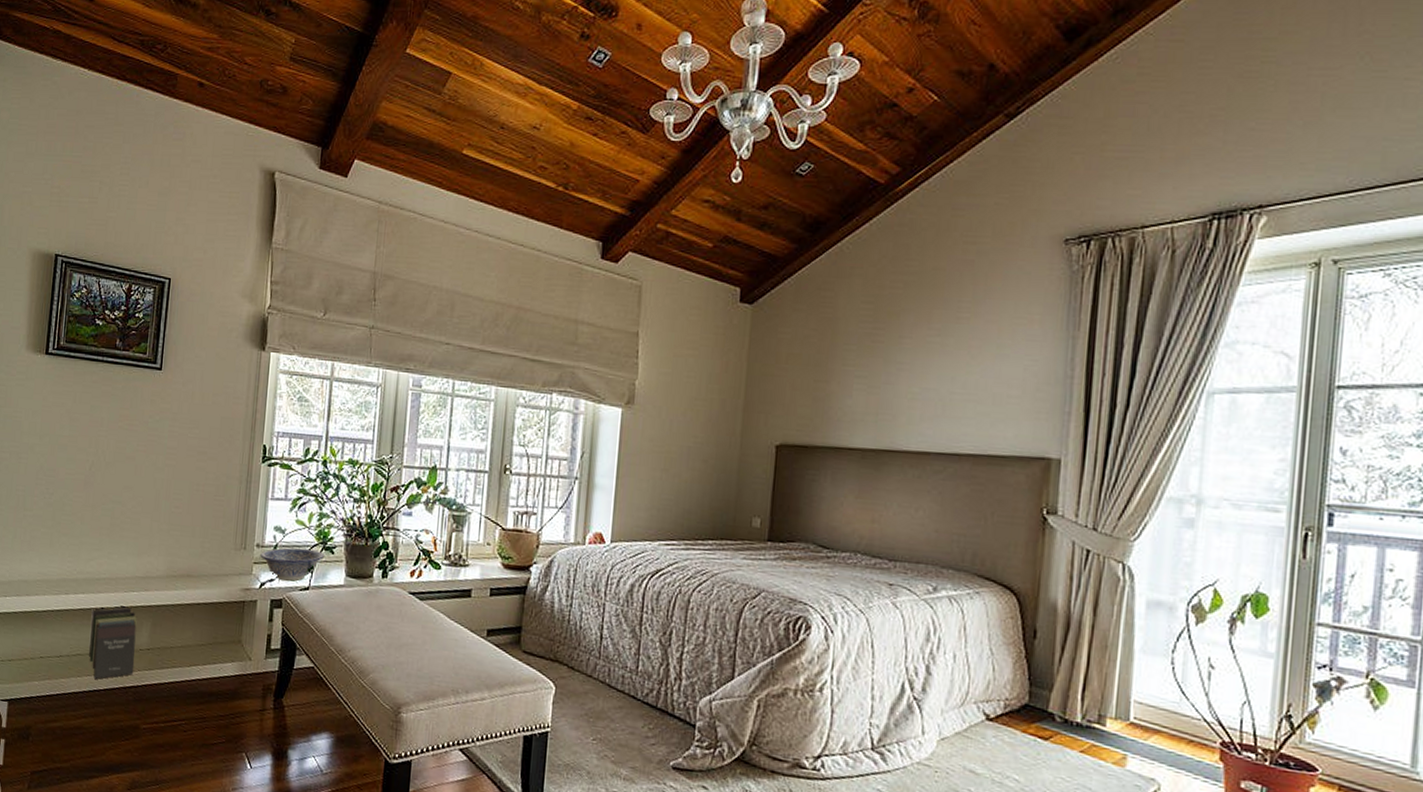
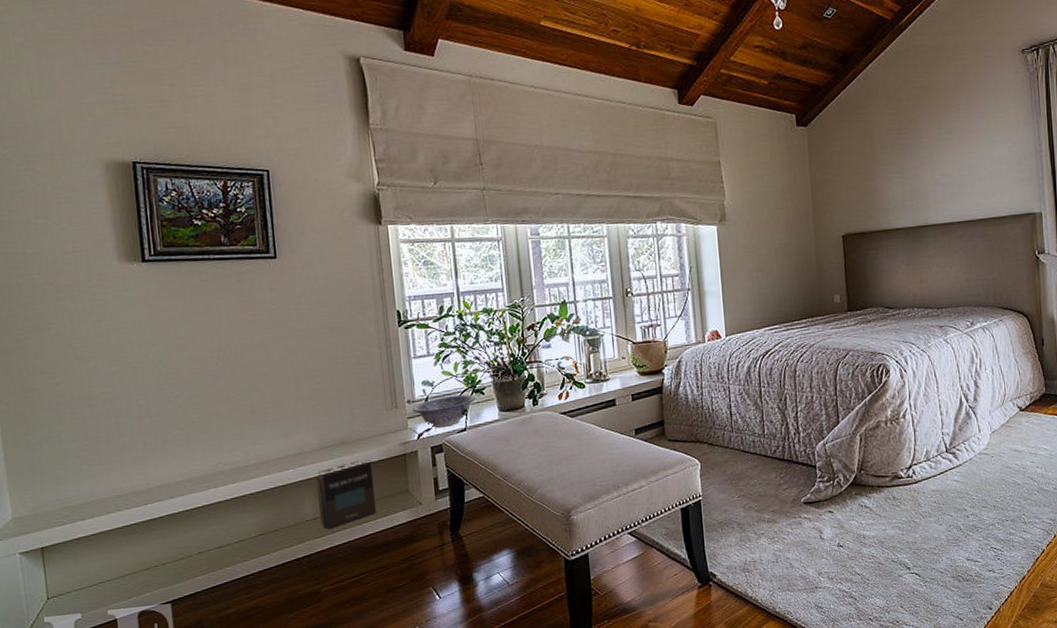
books: present [88,606,137,679] -> none [247,485,304,559]
books: none [153,596,212,665] -> present [315,459,377,530]

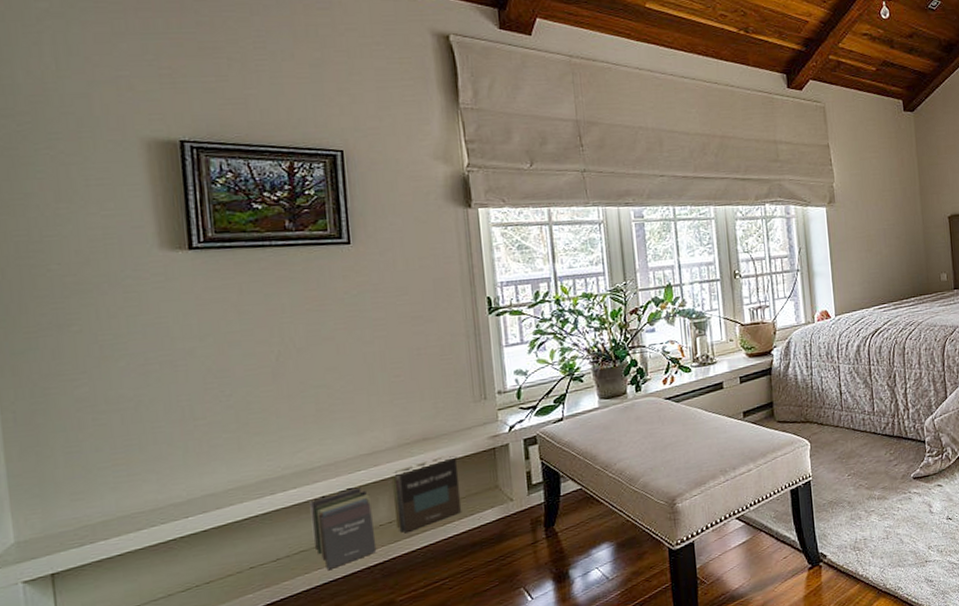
books: none [247,485,304,559] -> present [310,488,377,570]
decorative bowl: present [412,394,476,428] -> none [503,382,574,419]

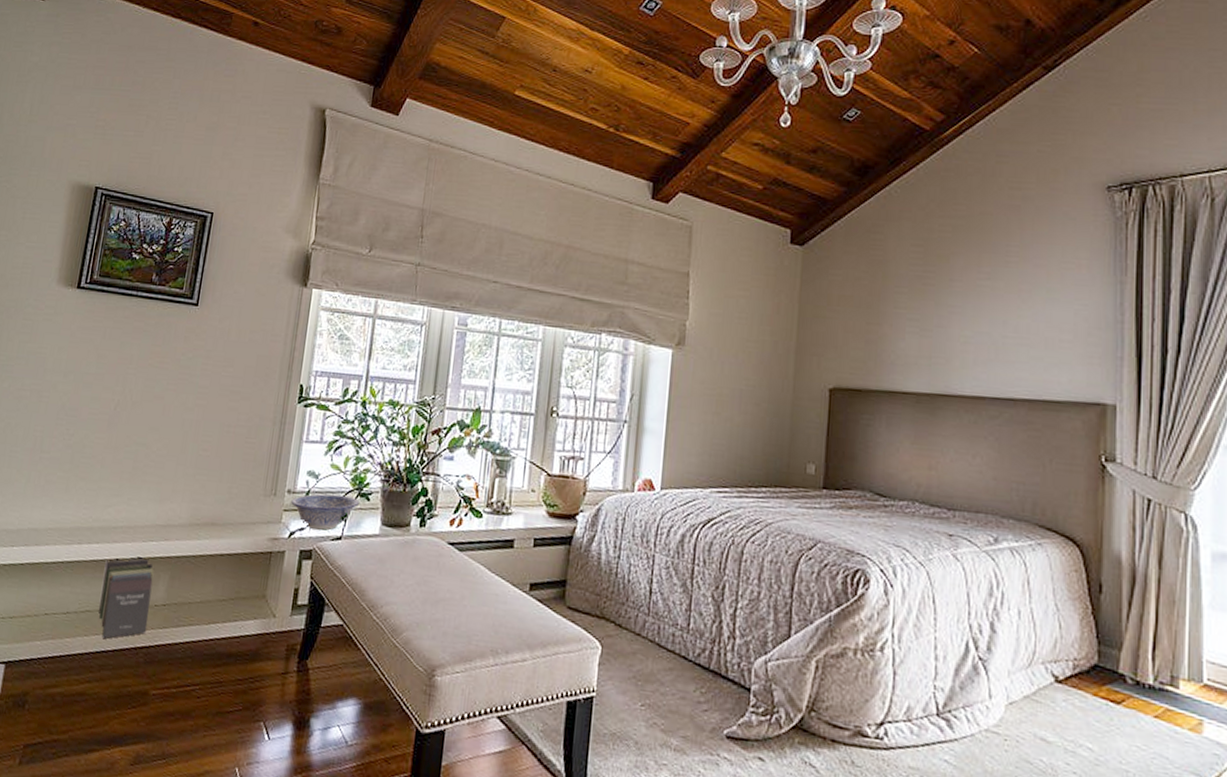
books: present [391,456,462,534] -> none [169,546,236,622]
decorative bowl: none [503,382,574,419] -> present [290,494,360,531]

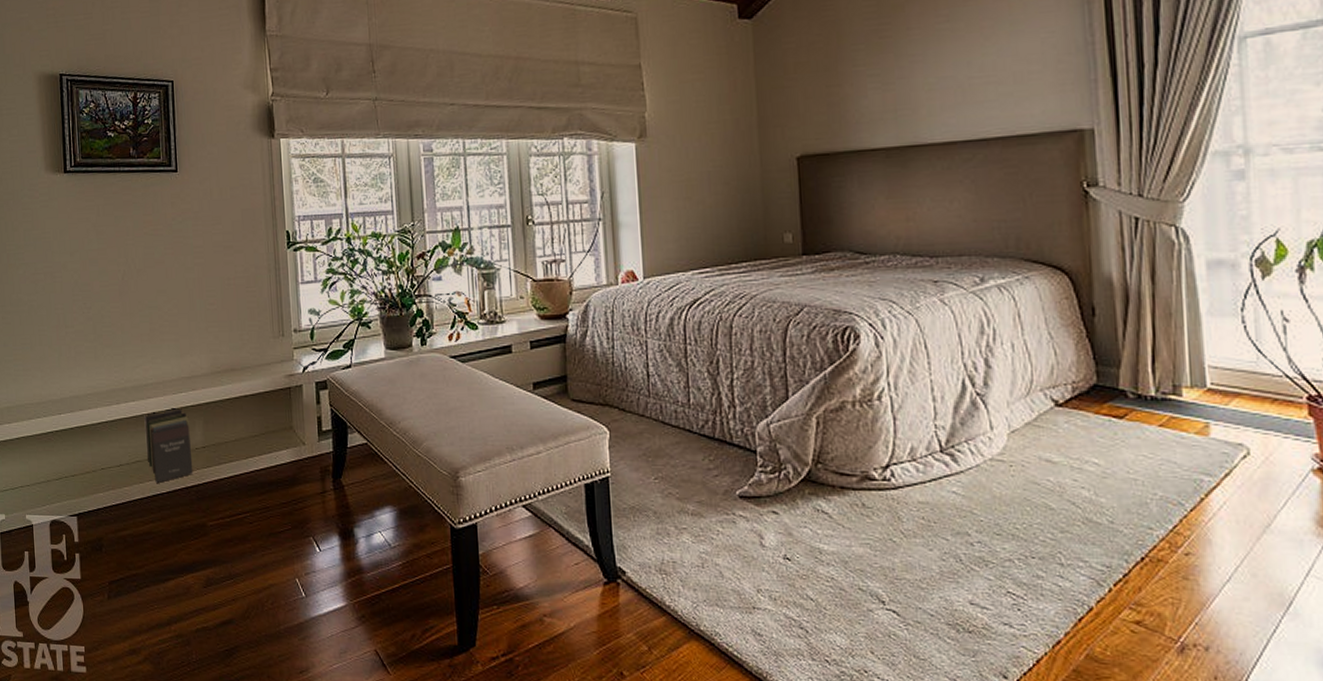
decorative bowl: present [290,494,360,531] -> none [298,327,362,361]

